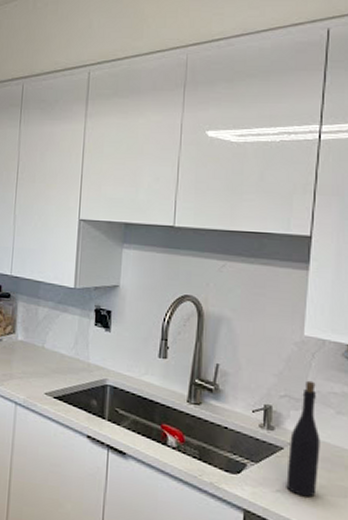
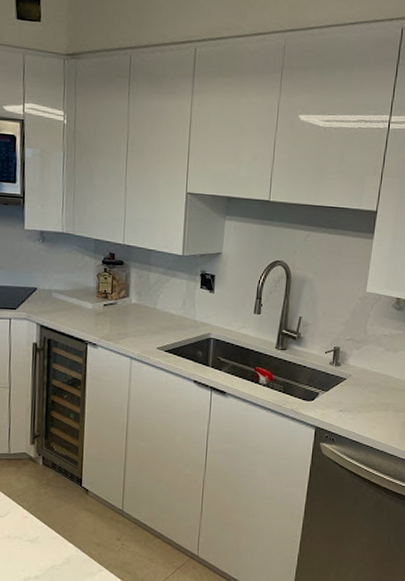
bottle: present [286,380,320,497] -> none [346,326,373,413]

